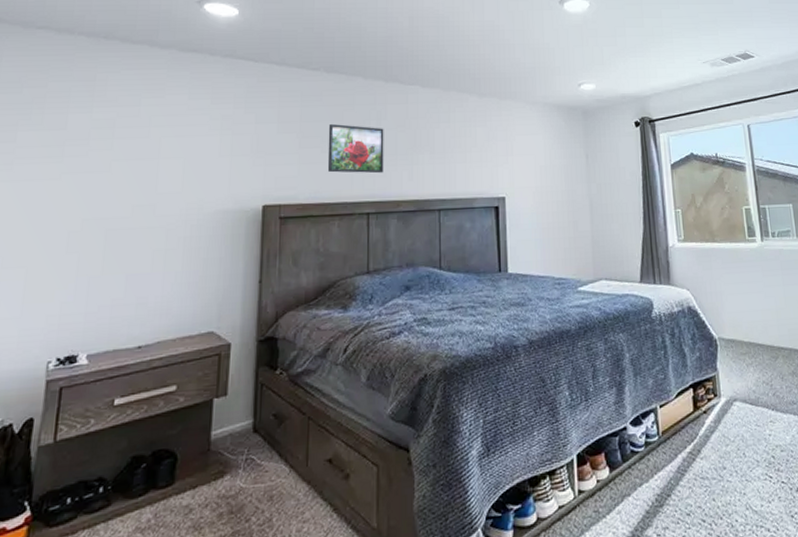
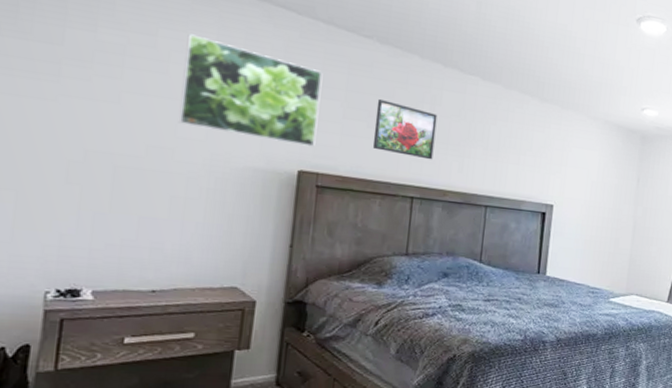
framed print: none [158,98,279,182] -> present [178,34,323,147]

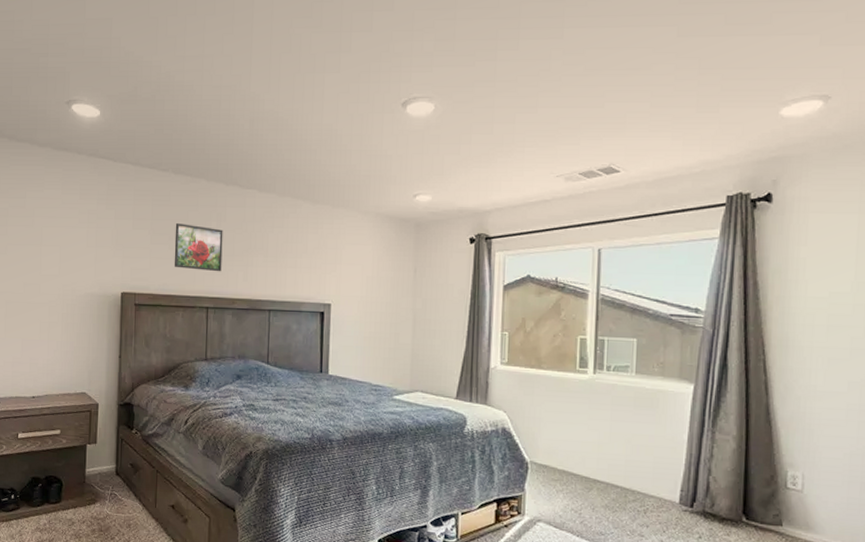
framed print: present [178,34,323,147] -> none [41,192,134,271]

